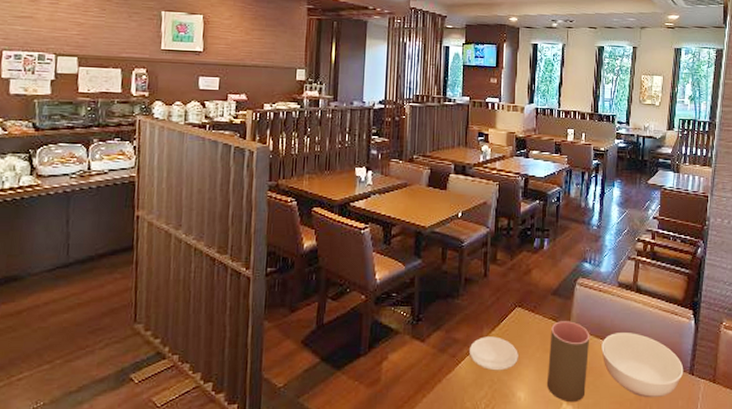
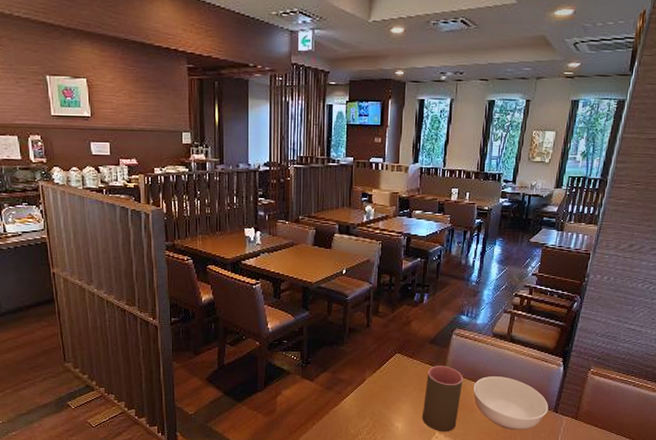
saucer: present [468,336,518,371] -> none [352,377,397,406]

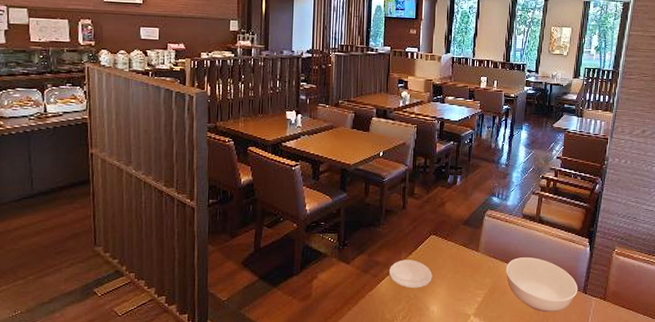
saucer: none [352,377,397,406] -> present [388,260,432,289]
cup: present [422,366,464,432] -> none [457,247,496,316]

